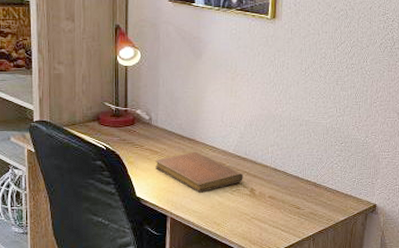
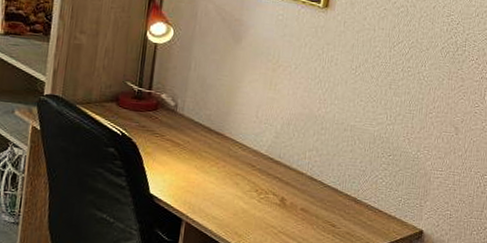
notebook: present [155,152,243,193] -> none [175,148,274,197]

